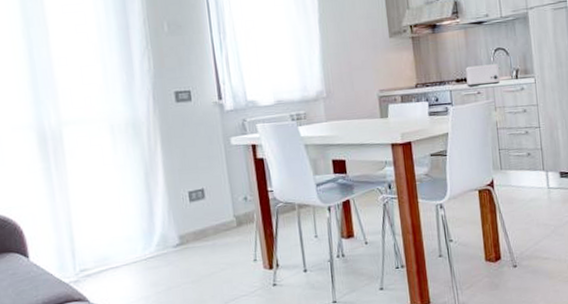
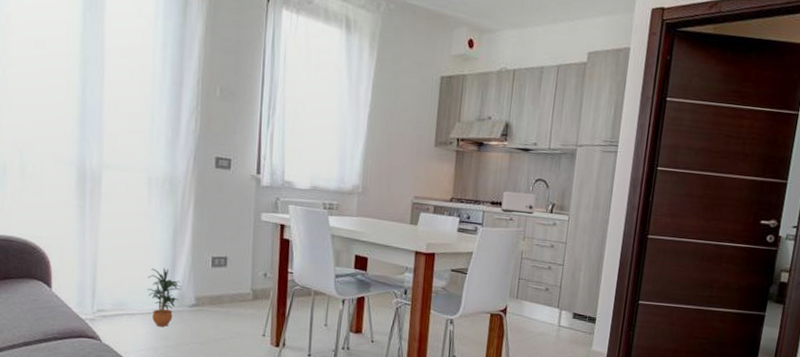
potted plant: none [126,213,164,275] -> present [147,268,183,327]

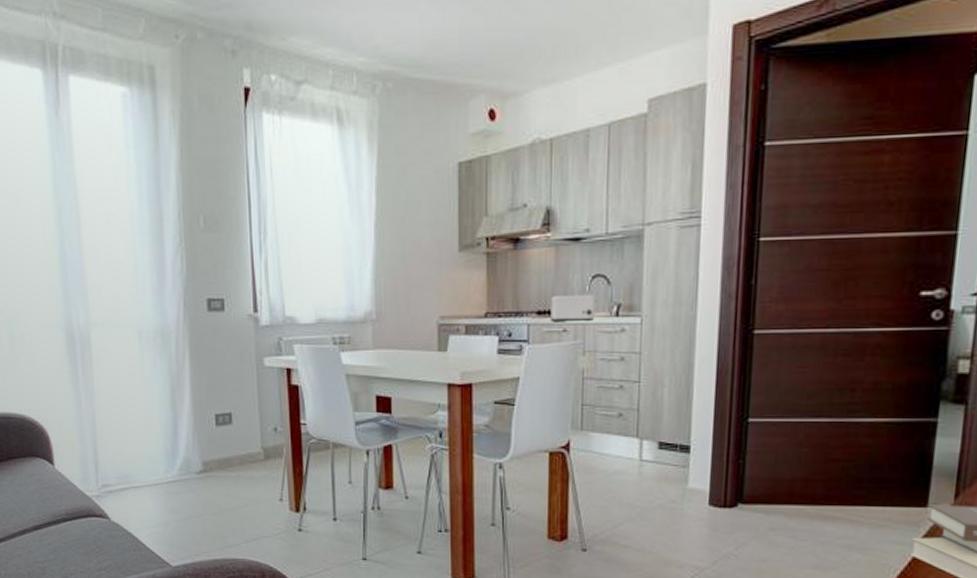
potted plant: present [147,268,183,327] -> none [150,432,188,499]

